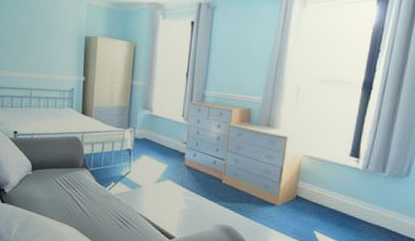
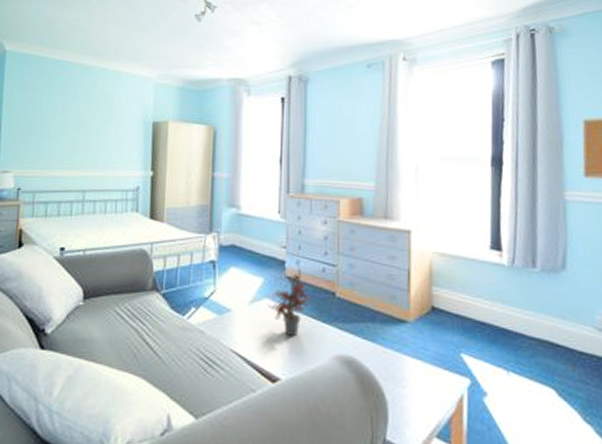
potted plant: none [169,157,203,209] -> present [268,265,311,337]

